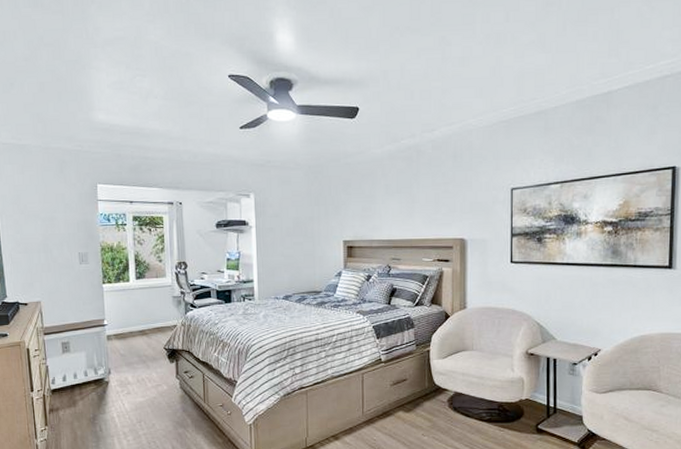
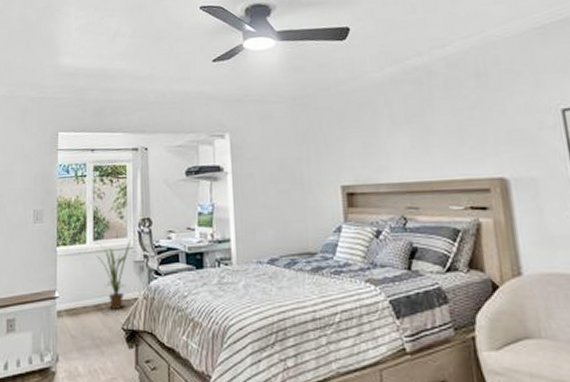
house plant: none [137,278,170,334] -> present [95,238,132,309]

